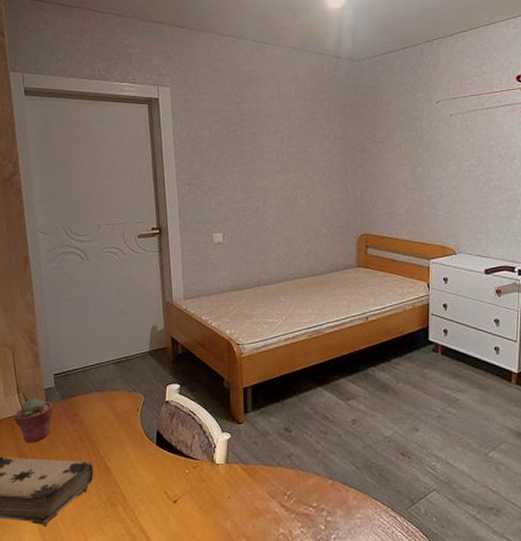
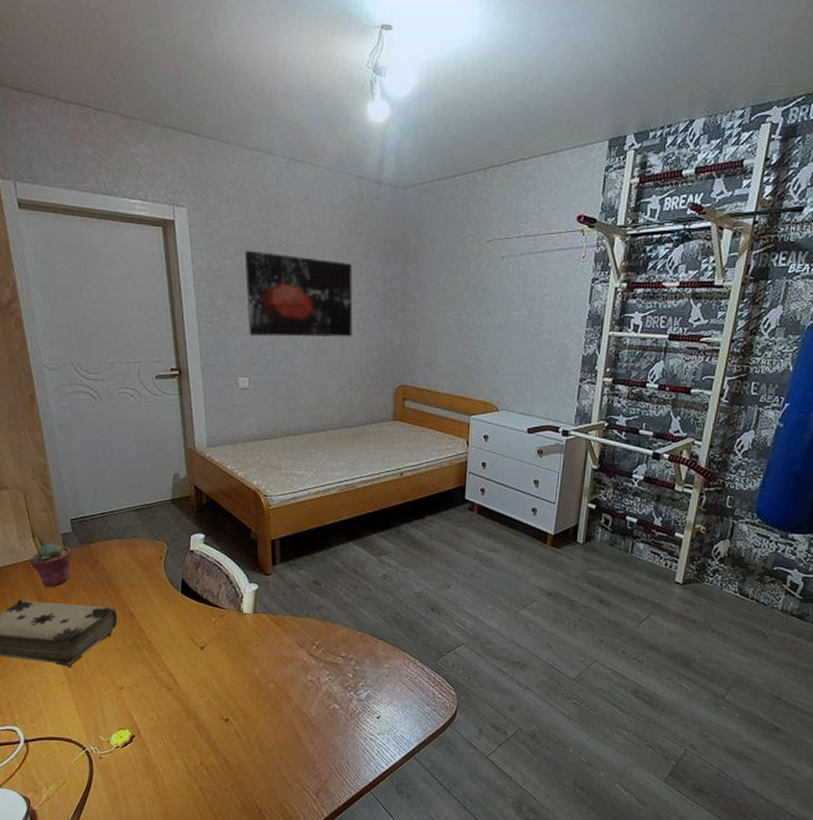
wall art: none [219,120,317,196] -> present [244,250,353,338]

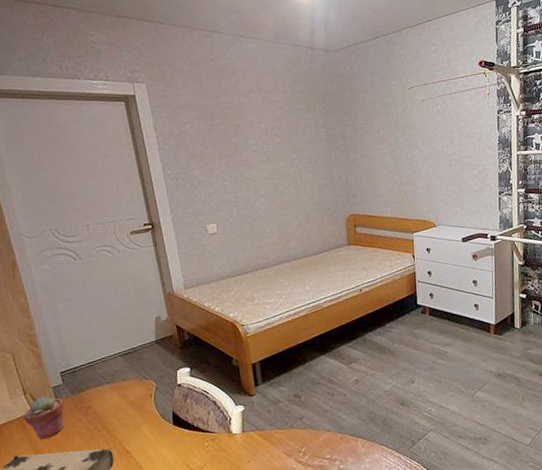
wall art: present [244,250,353,338] -> none [201,114,304,188]

